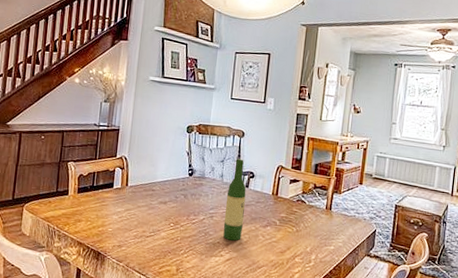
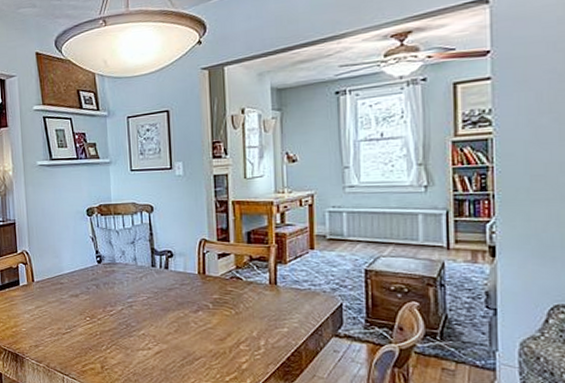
wine bottle: present [223,159,246,241] -> none [144,237,169,331]

